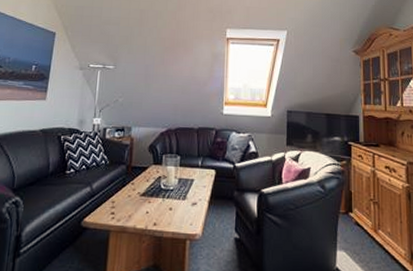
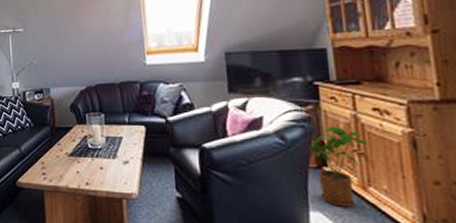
house plant: none [339,179,381,247] -> present [306,127,368,207]

